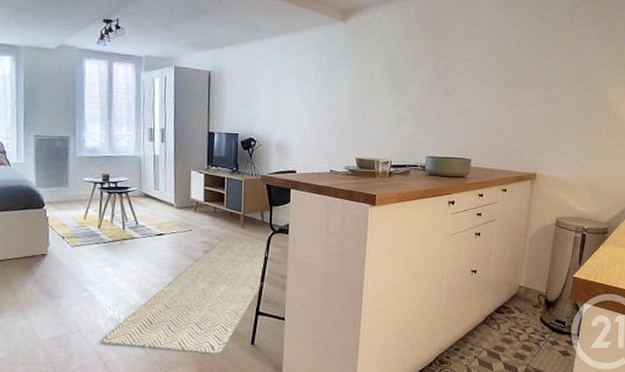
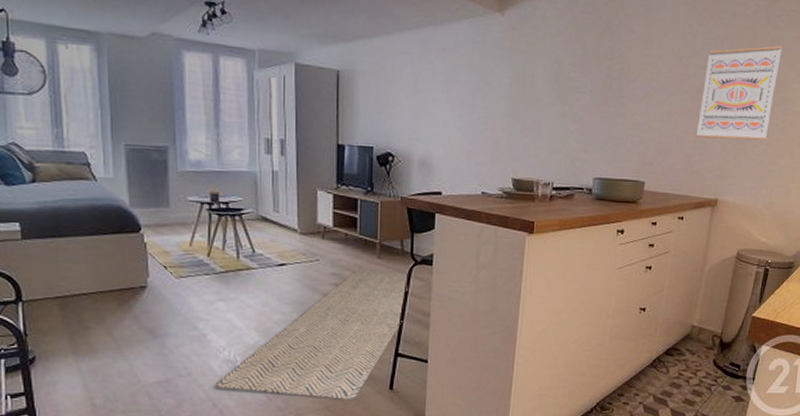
wall art: none [514,42,585,122] -> present [695,45,783,141]

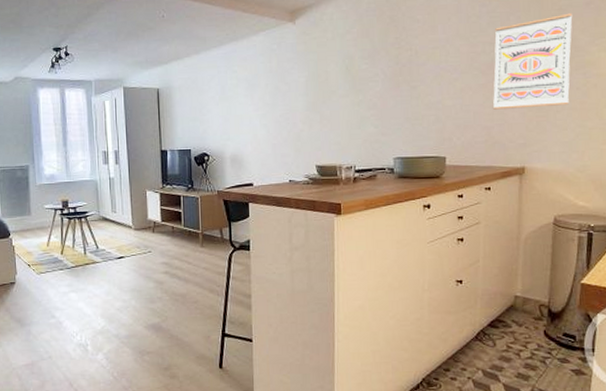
rug: present [217,269,409,399] -> none [72,257,231,378]

